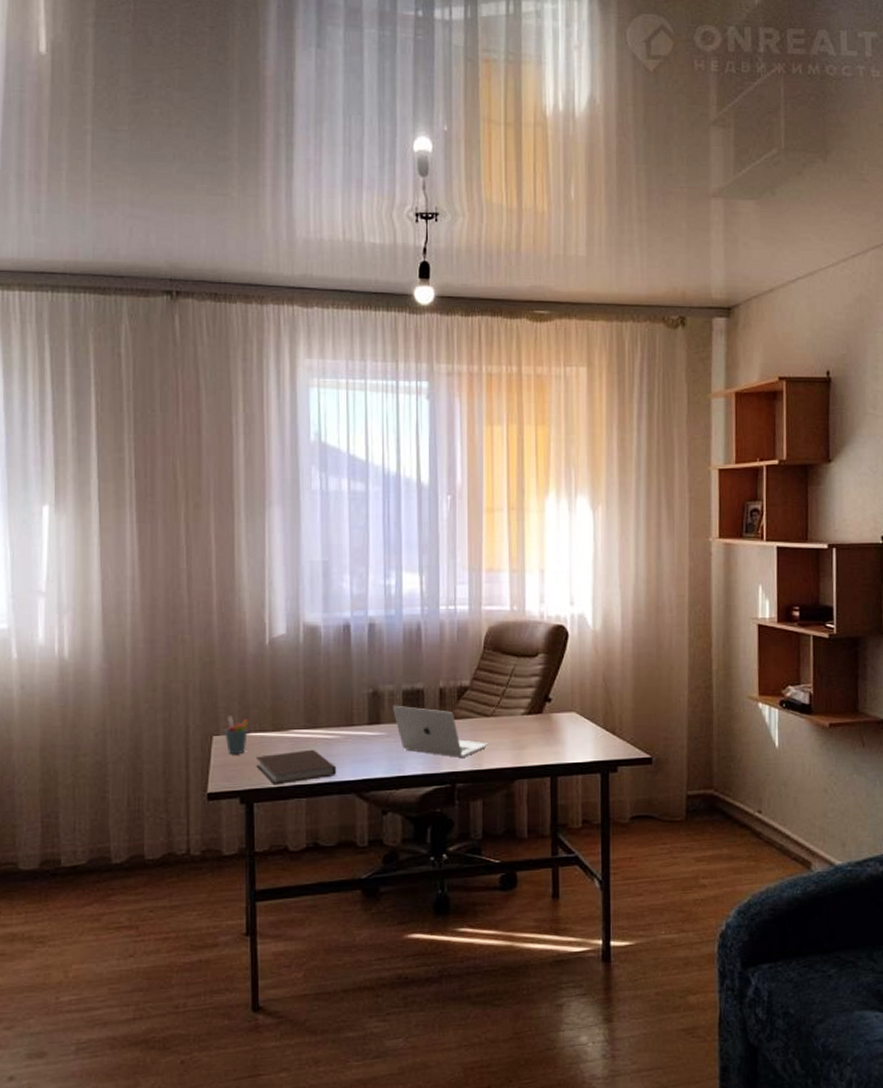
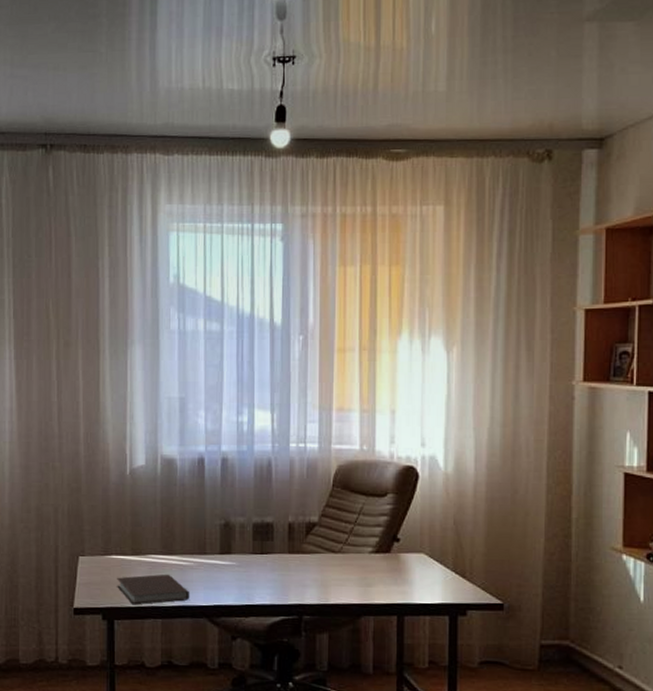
pen holder: present [225,716,248,754] -> none [89,539,110,574]
laptop: present [392,705,489,758] -> none [242,537,336,591]

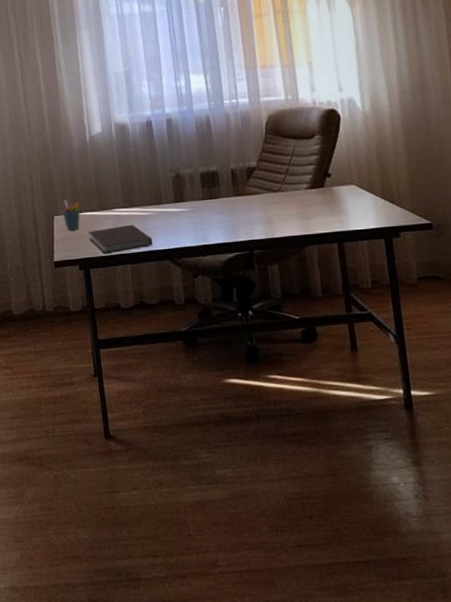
pen holder: none [89,539,110,574] -> present [62,199,80,230]

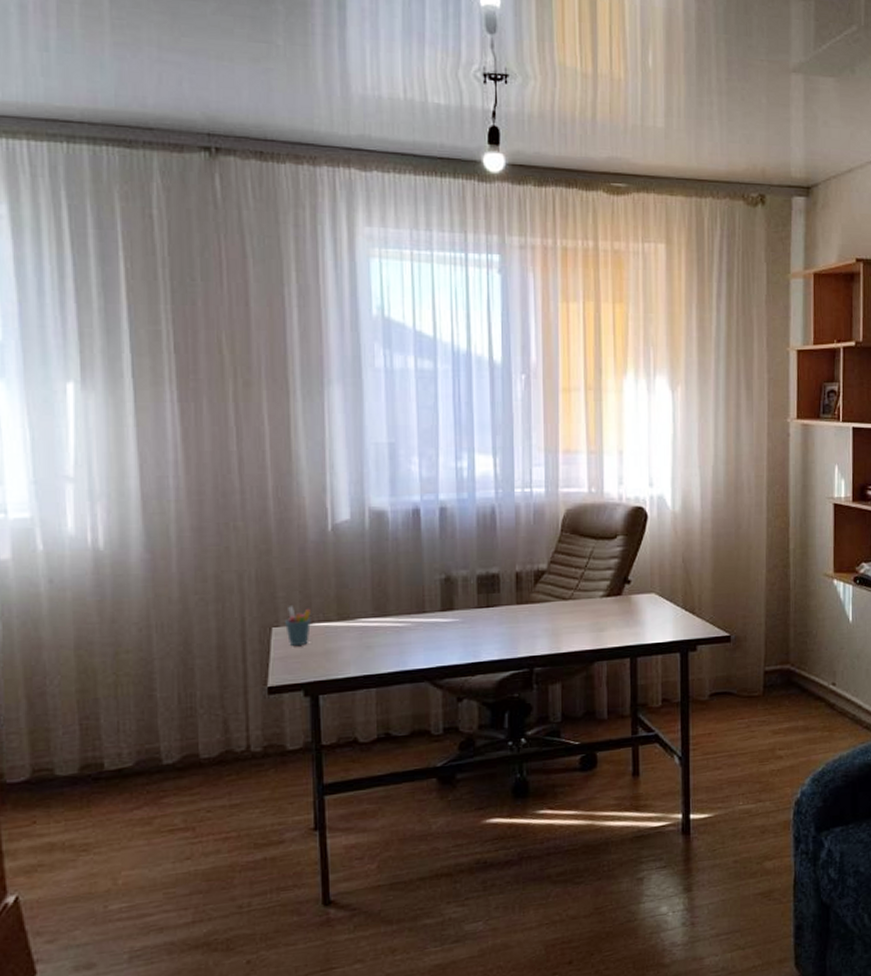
notebook: present [88,224,153,254] -> none [321,638,409,676]

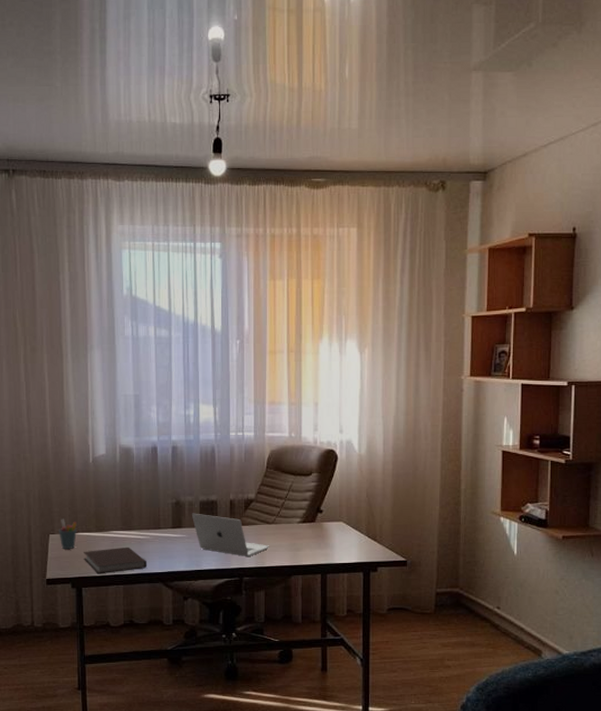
notebook: none [321,638,409,676] -> present [84,547,148,574]
laptop: none [466,590,567,642] -> present [191,513,270,556]

